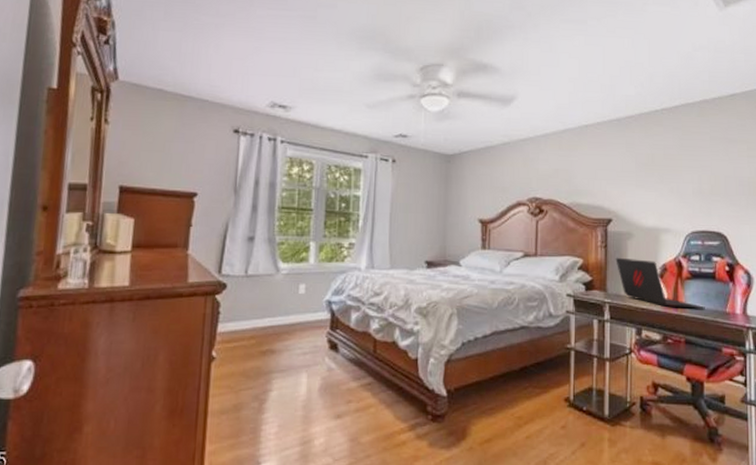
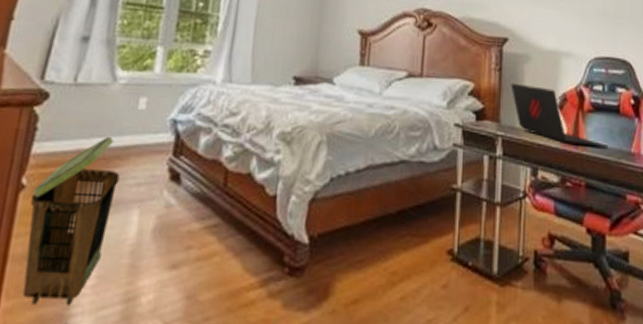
laundry basket: none [221,316,289,448] -> present [22,136,120,305]

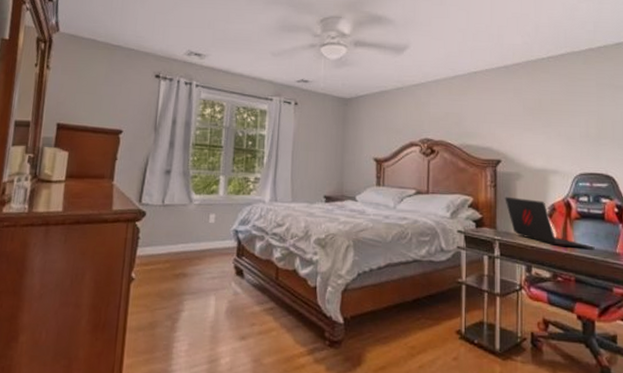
laundry basket: present [22,136,120,305] -> none [138,243,199,363]

